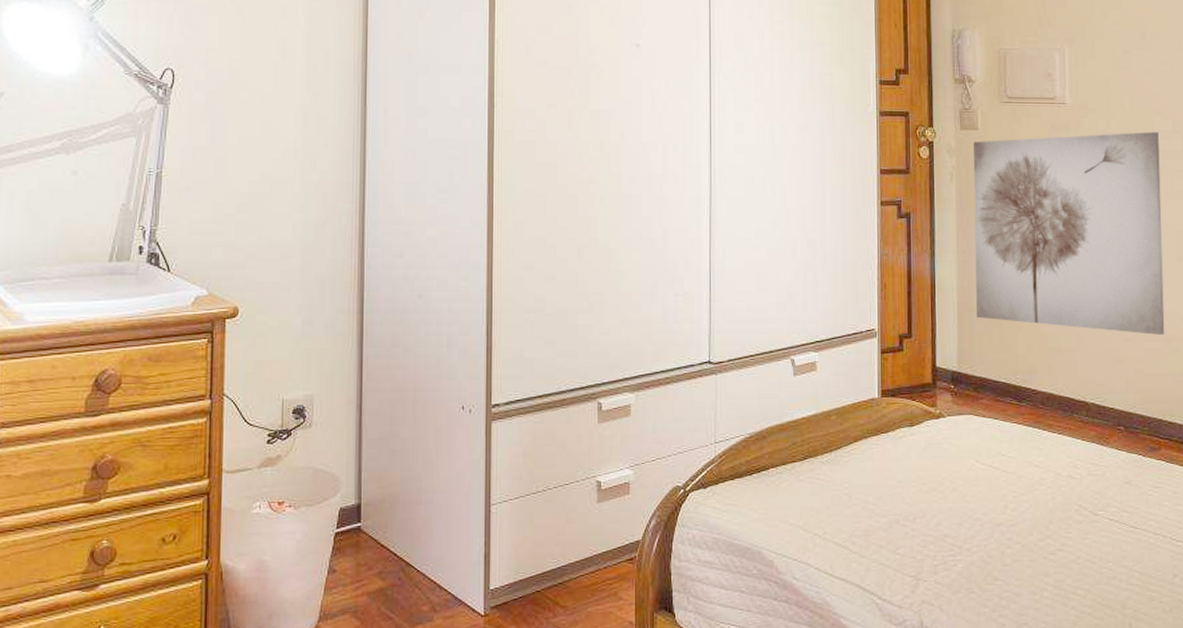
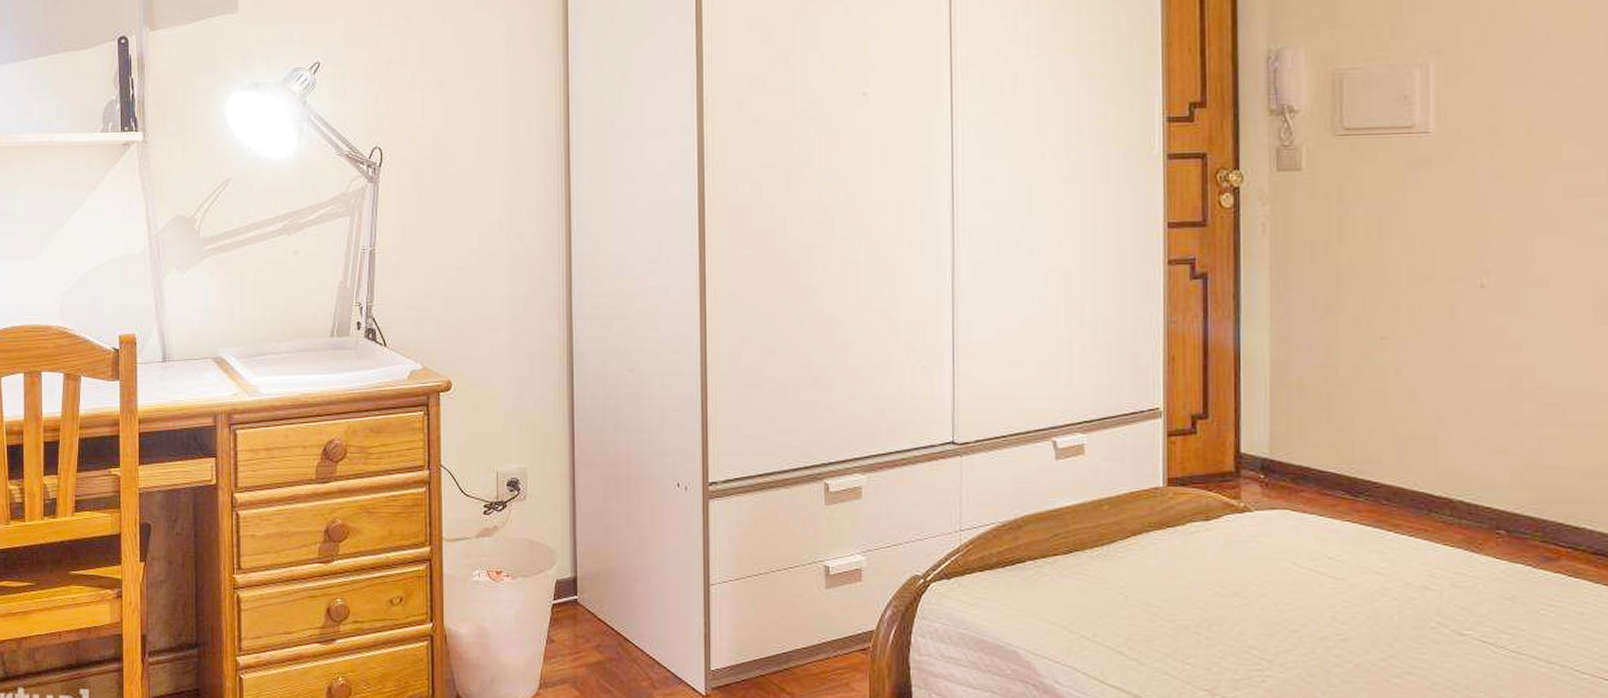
wall art: present [973,131,1165,335] -> none [1294,161,1571,418]

